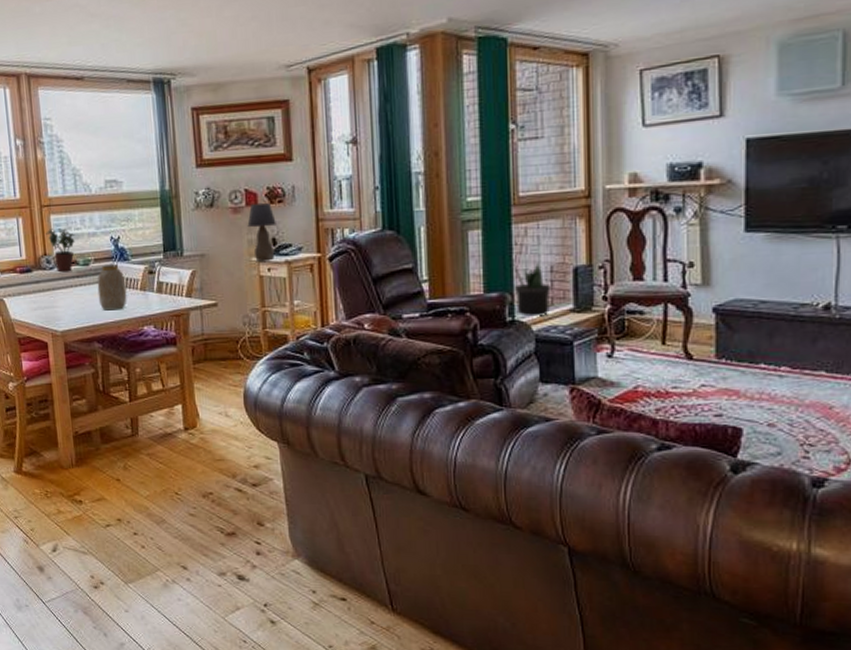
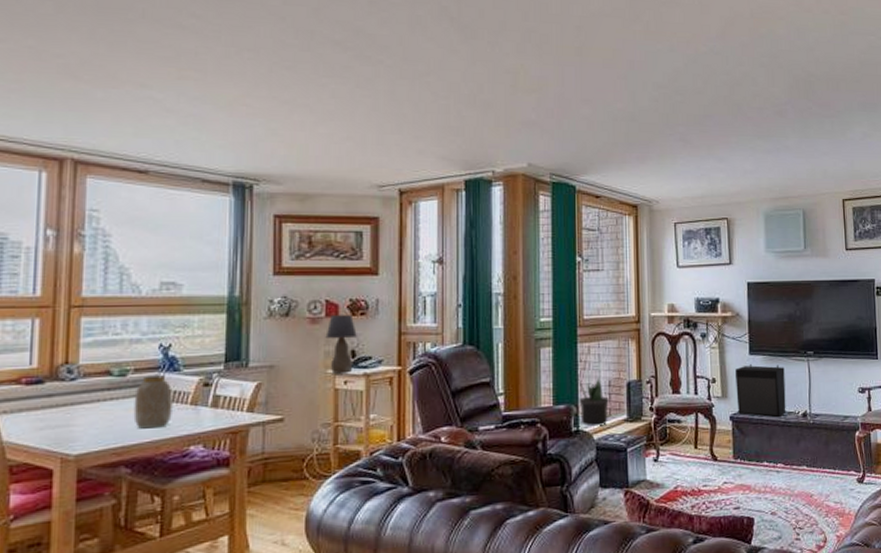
potted plant: present [46,227,76,273] -> none [71,331,113,384]
speaker: none [723,244,799,311] -> present [735,364,786,418]

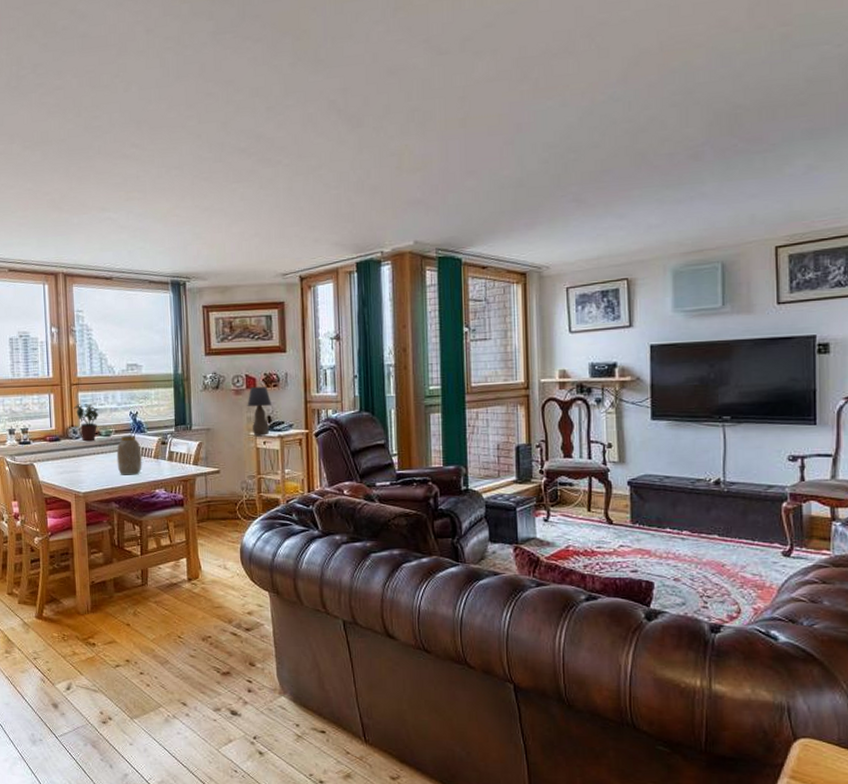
potted plant: none [71,331,113,384] -> present [74,403,100,442]
planter: present [578,377,609,427] -> none [467,441,498,486]
speaker: present [735,364,786,418] -> none [635,430,695,485]

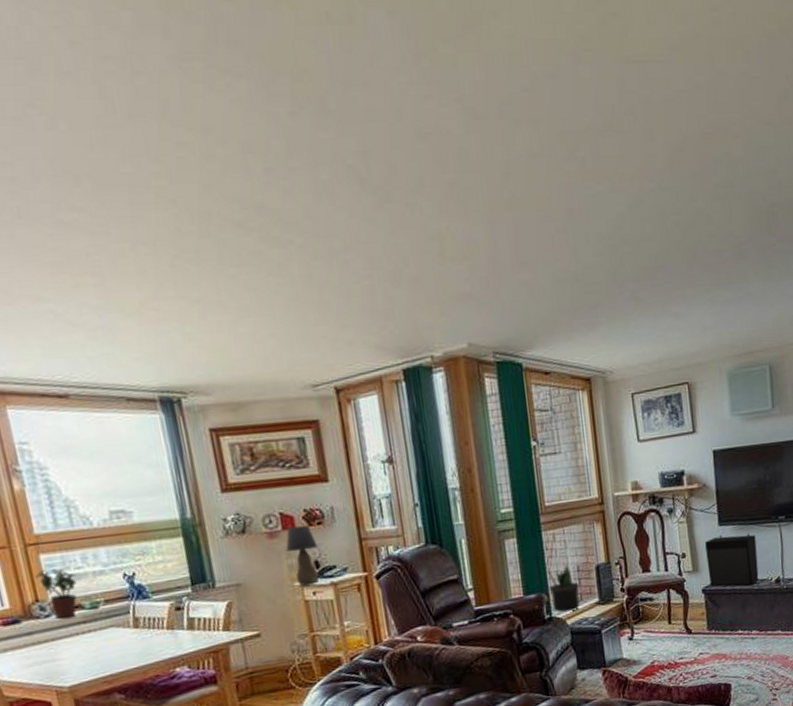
vase: present [116,436,142,475] -> none [111,603,152,657]
planter: none [467,441,498,486] -> present [546,563,580,613]
speaker: none [635,430,695,485] -> present [705,533,759,587]

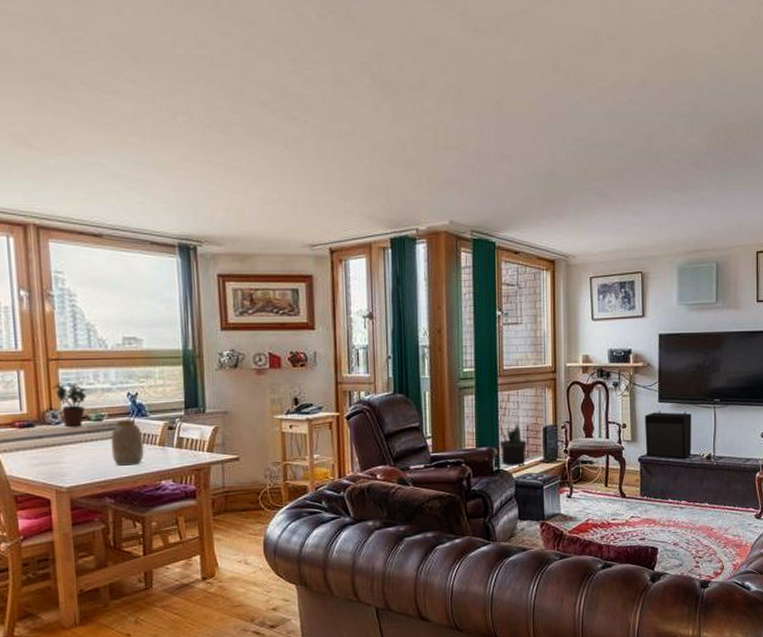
vase: none [111,603,152,657] -> present [110,420,144,466]
table lamp: present [285,525,319,586] -> none [270,365,298,419]

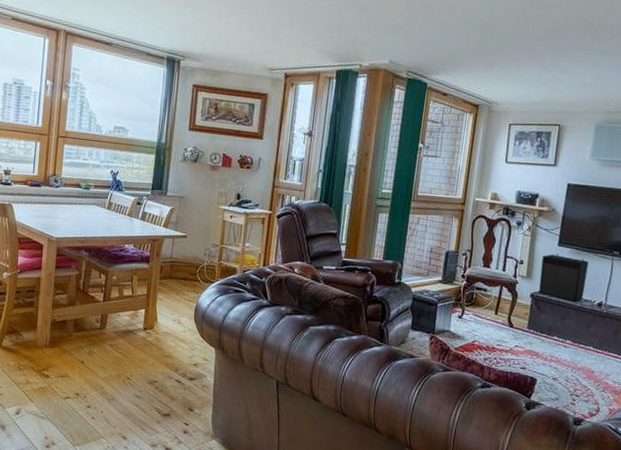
potted plant: present [52,382,88,428] -> none [58,154,83,192]
vase: present [110,420,144,466] -> none [92,191,117,229]
planter: present [499,422,527,467] -> none [404,243,429,283]

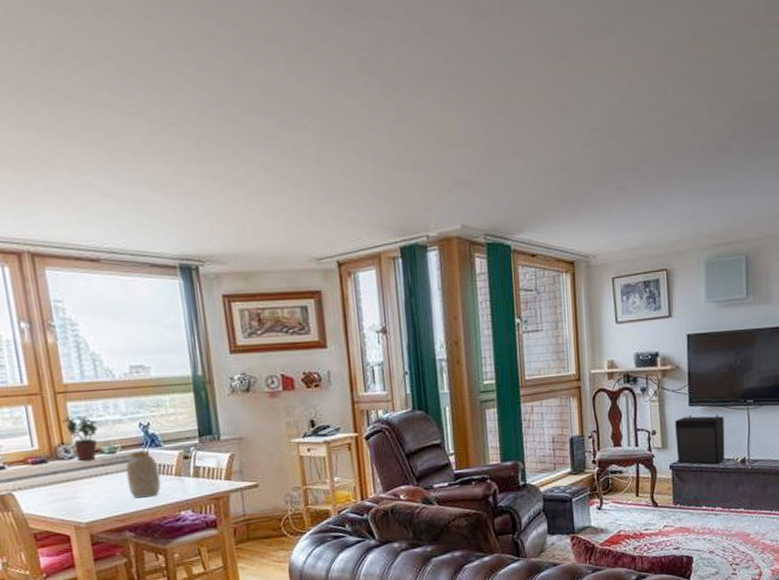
potted plant: none [58,154,83,192] -> present [62,415,98,462]
vase: none [92,191,117,229] -> present [126,451,161,499]

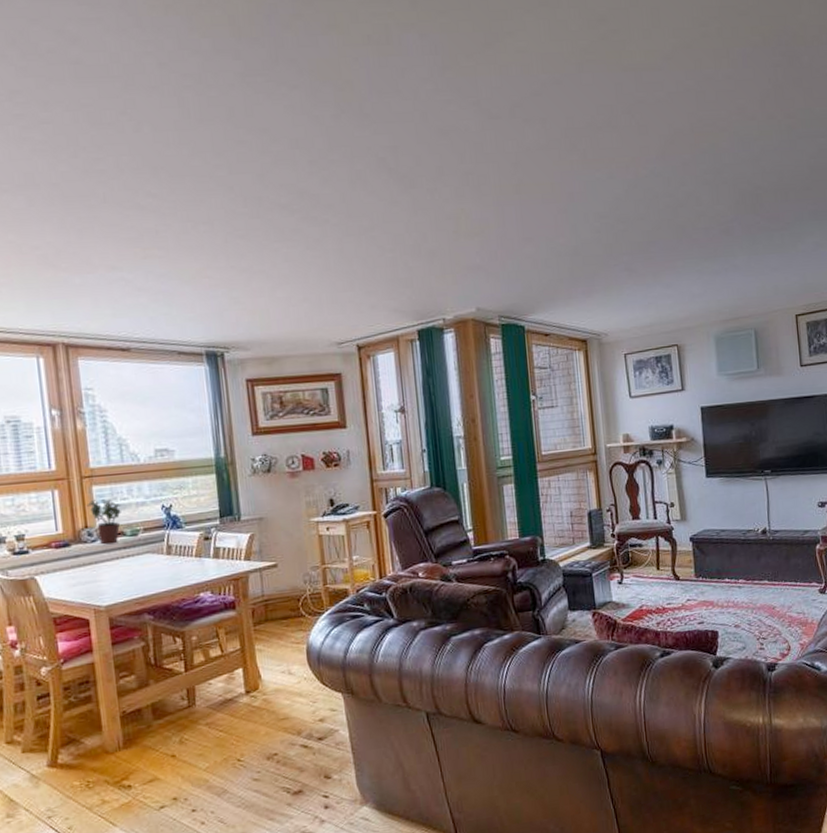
vase: present [126,451,161,499] -> none [147,532,181,581]
speaker: present [675,414,725,465] -> none [693,485,746,536]

